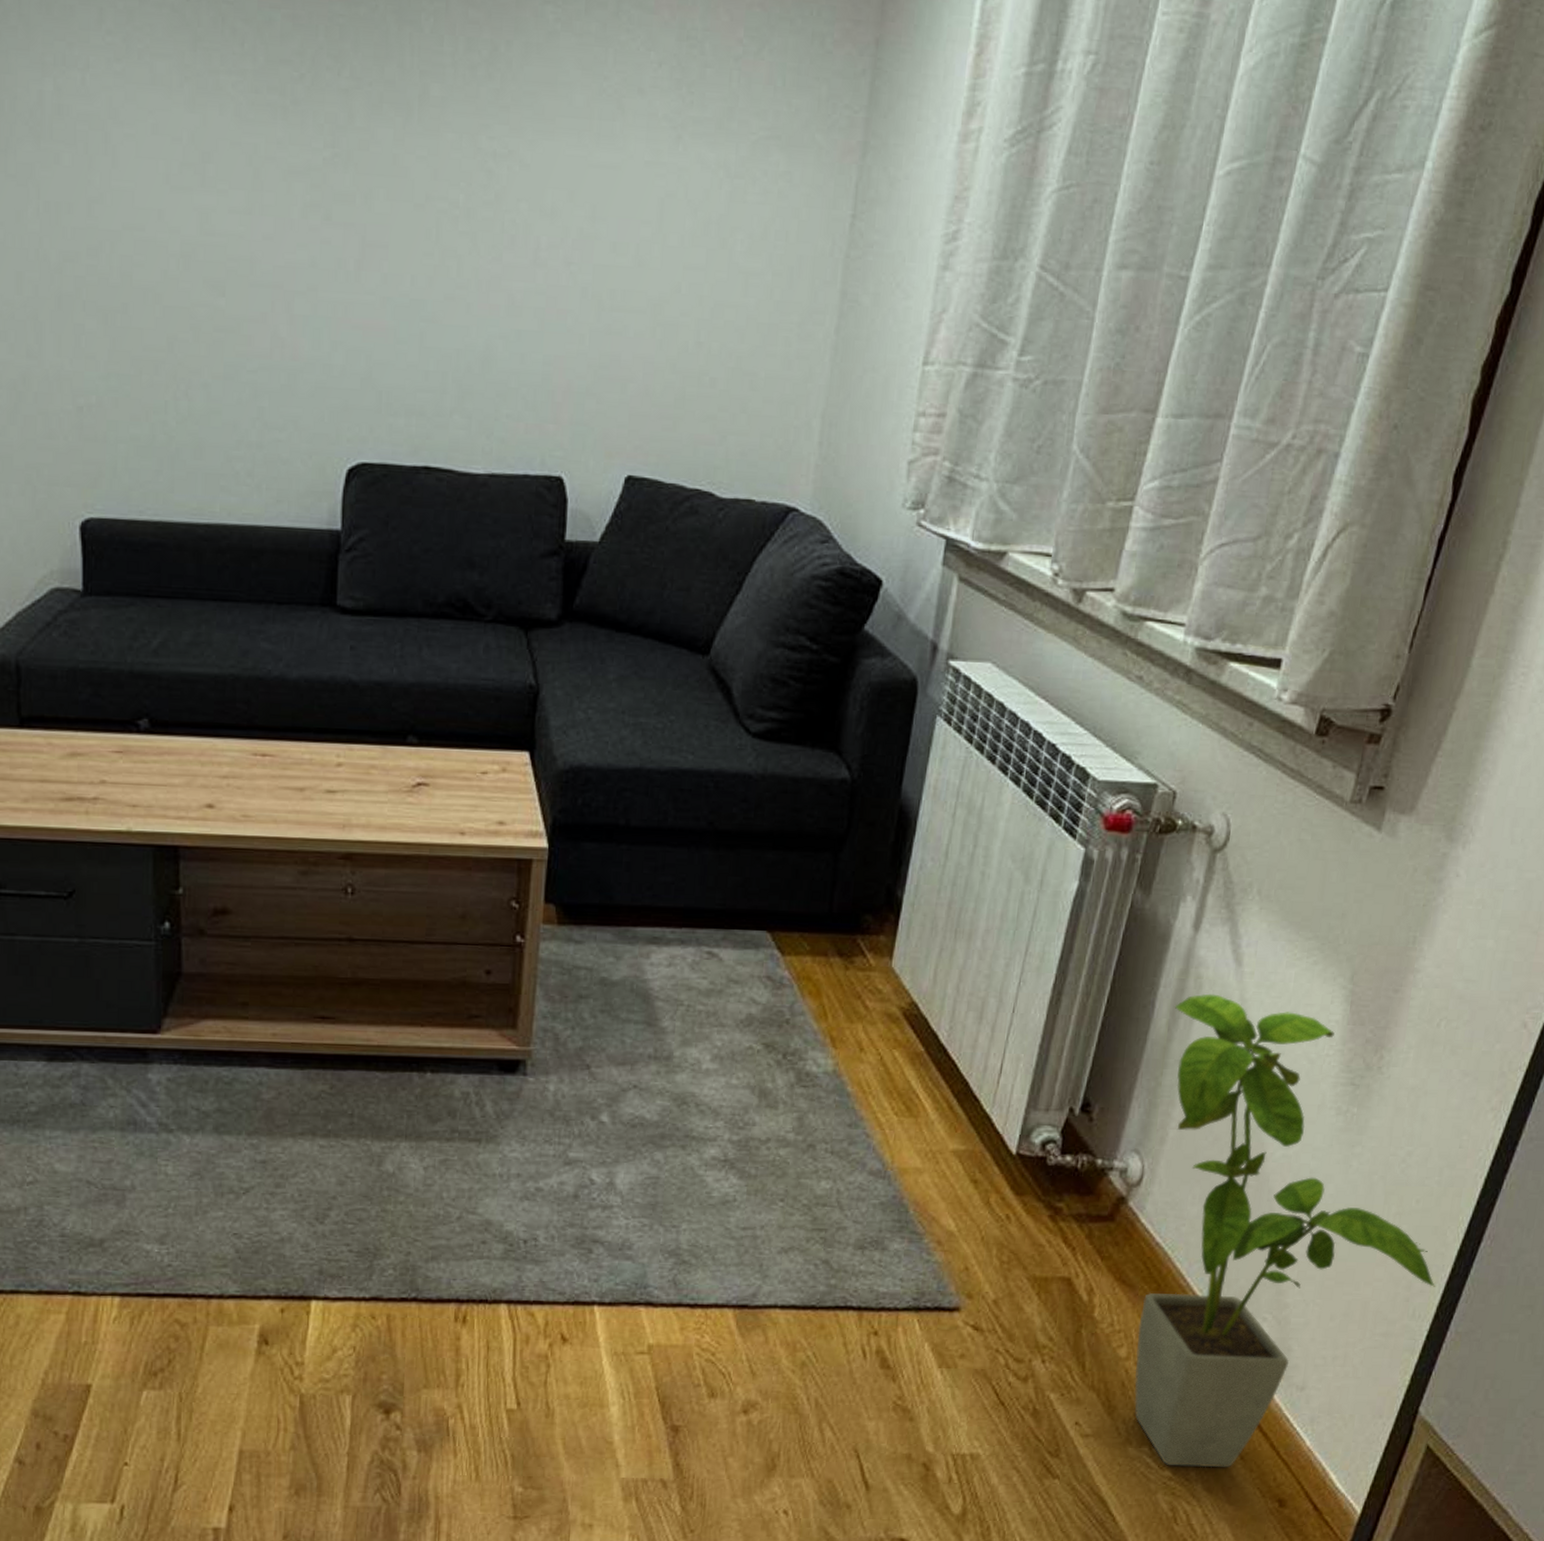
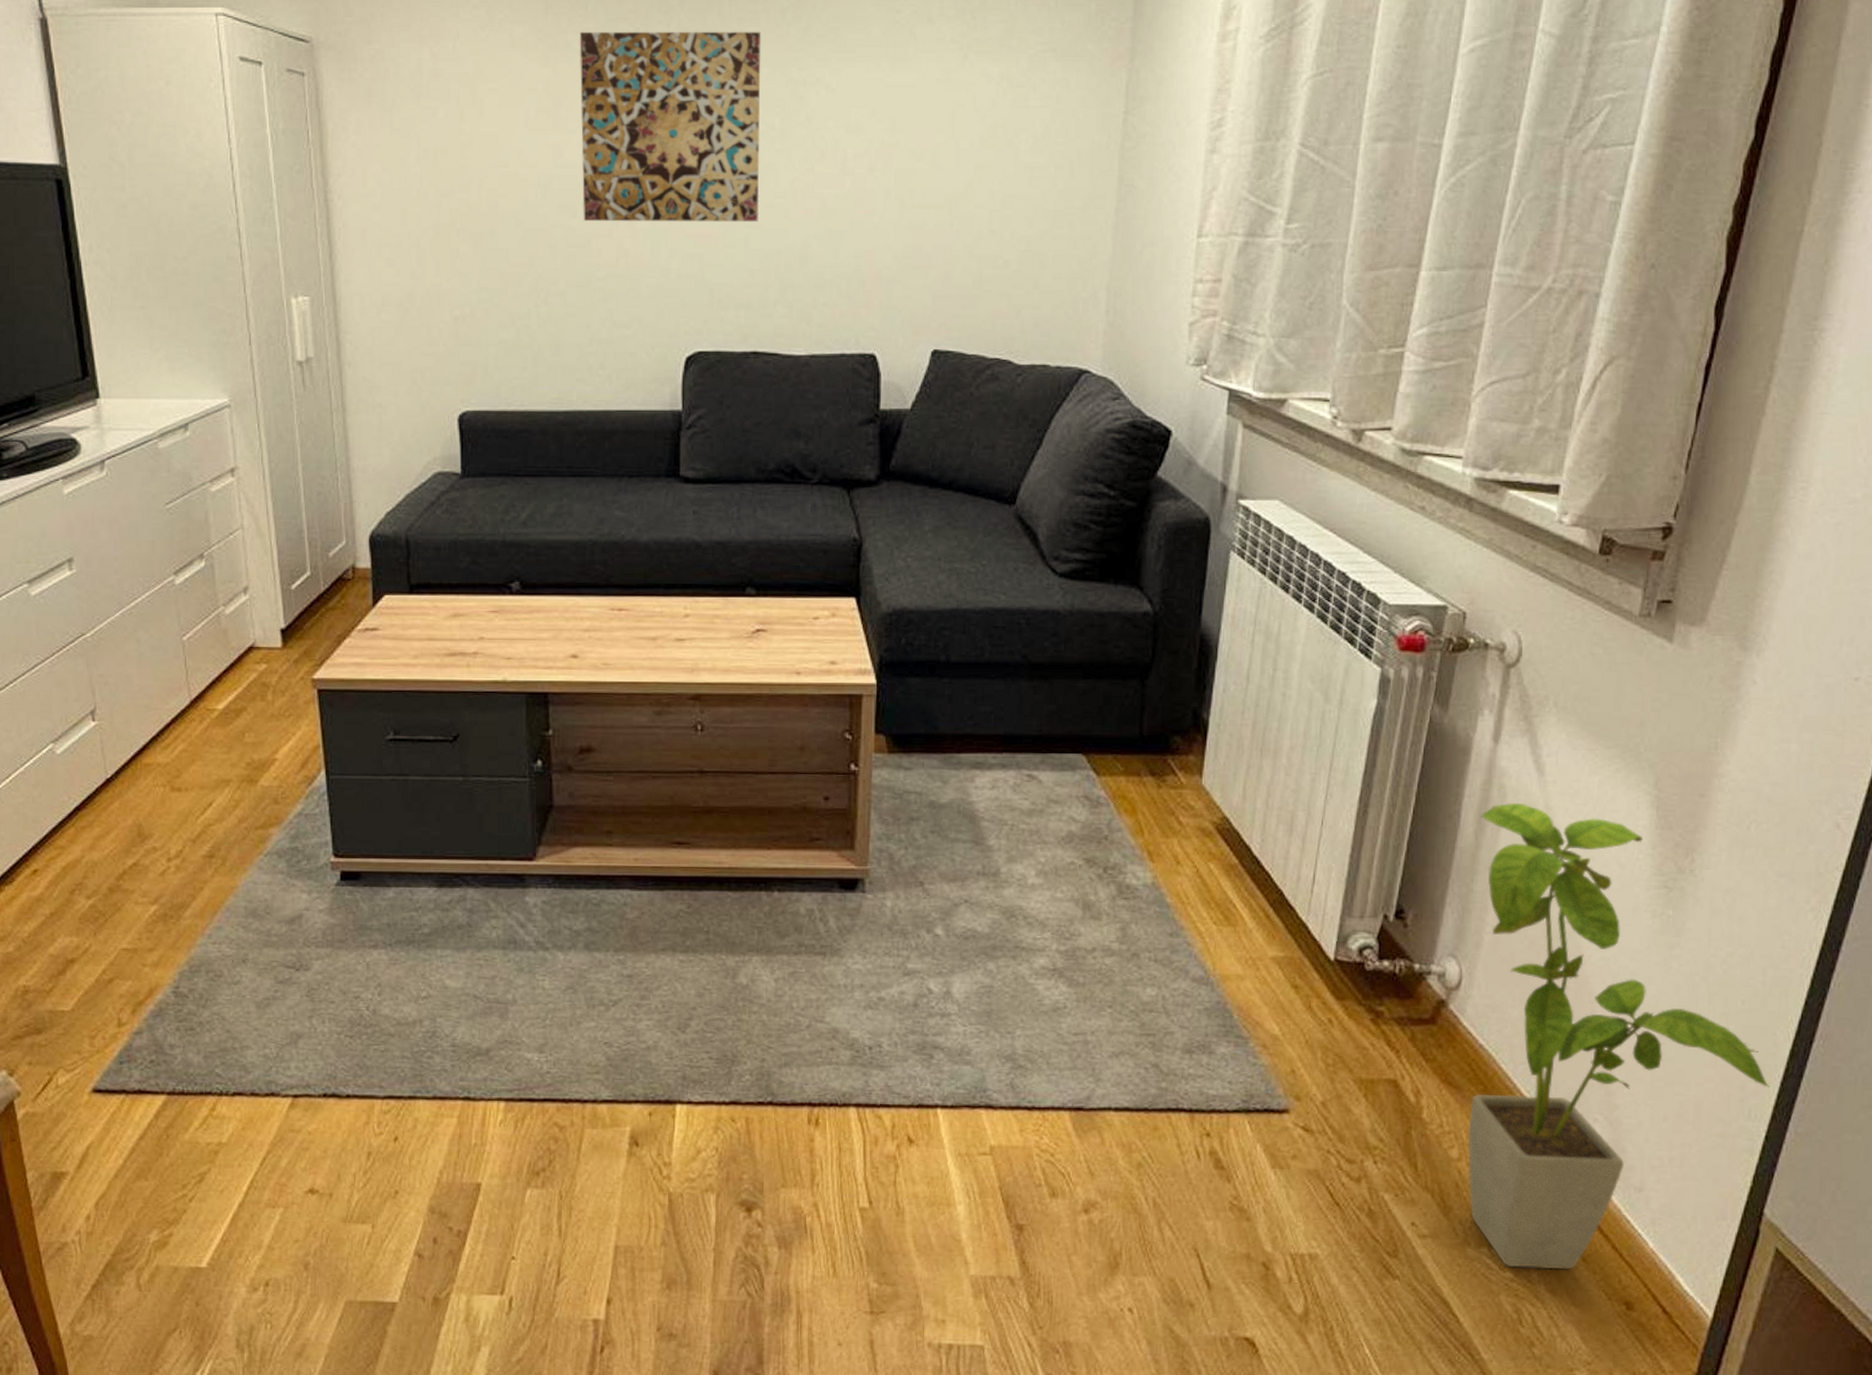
wall art: none [232,72,447,316] -> present [580,31,761,222]

